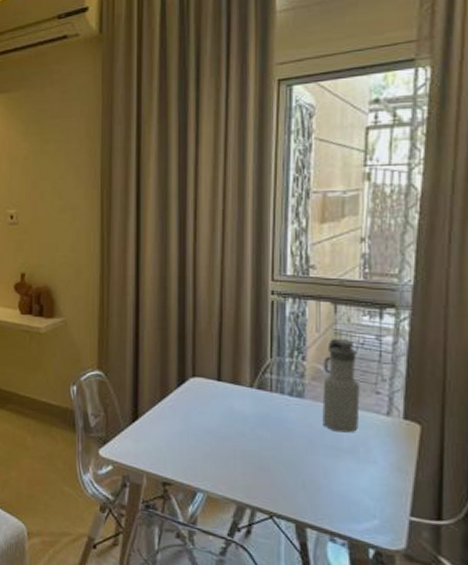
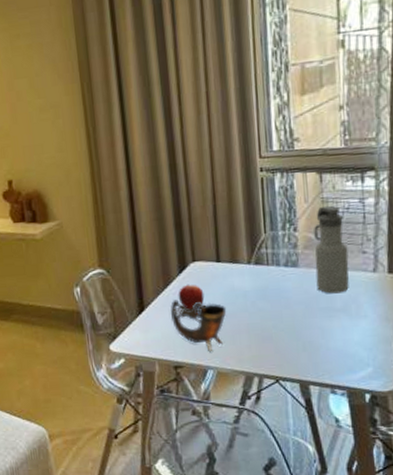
cup: none [164,413,223,473] -> present [170,300,227,351]
fruit: none [174,399,201,426] -> present [178,284,205,310]

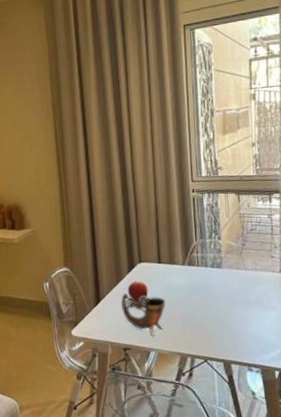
water bottle: present [314,205,349,294] -> none [234,219,261,290]

